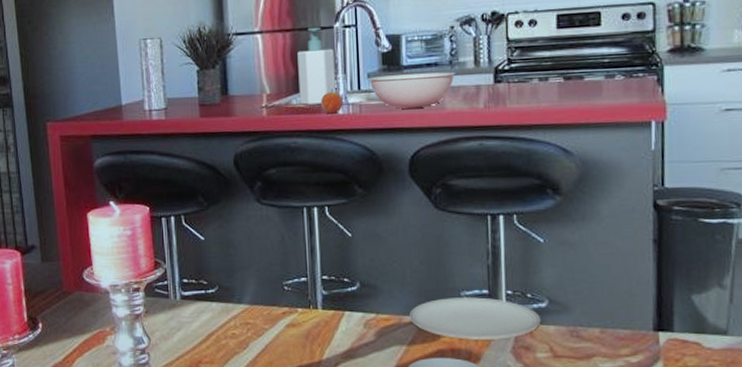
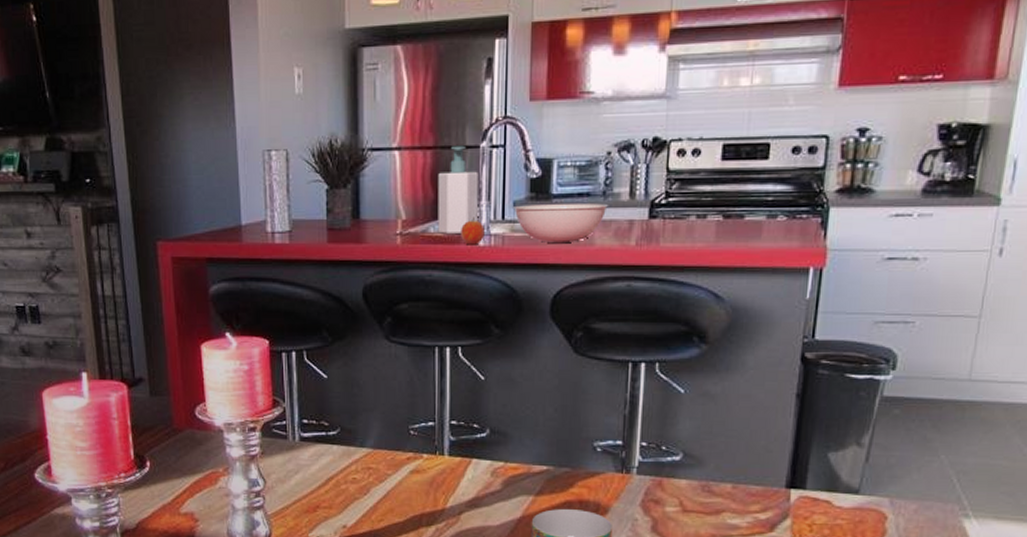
plate: present [409,297,540,340] -> none [538,448,673,493]

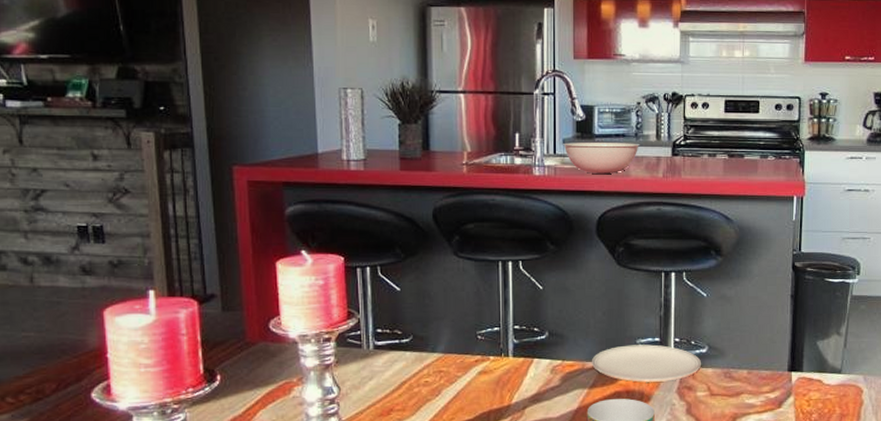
soap bottle: present [438,145,478,234] -> none [498,92,533,165]
fruit: present [460,217,485,245] -> none [518,151,539,175]
plate: none [538,448,673,493] -> present [591,344,701,382]

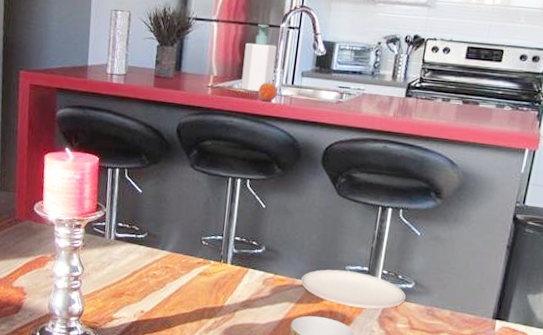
soap bottle: none [498,92,533,165] -> present [240,23,277,92]
fruit: none [518,151,539,175] -> present [257,80,278,102]
bowl: present [562,142,641,174] -> none [300,75,376,109]

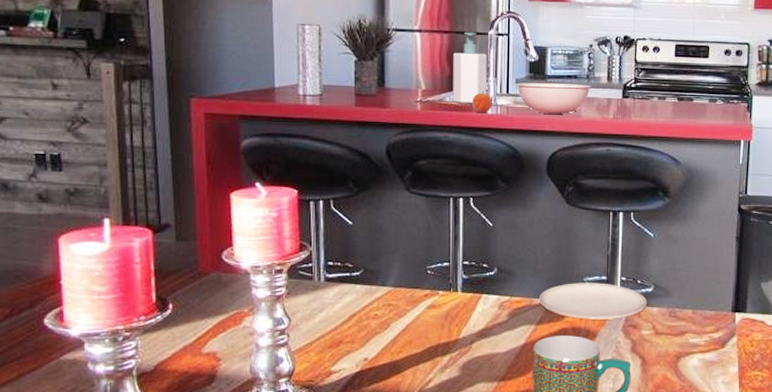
bowl: none [300,75,376,109] -> present [515,82,592,114]

